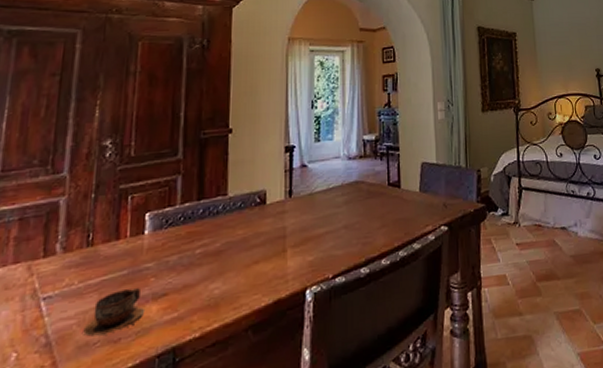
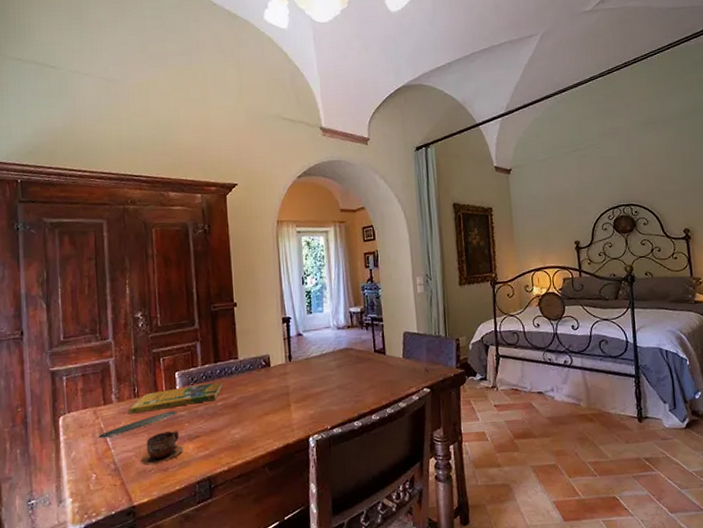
oval tray: none [29,262,142,303] -> present [98,410,177,439]
booklet: none [77,224,205,269] -> present [129,382,223,414]

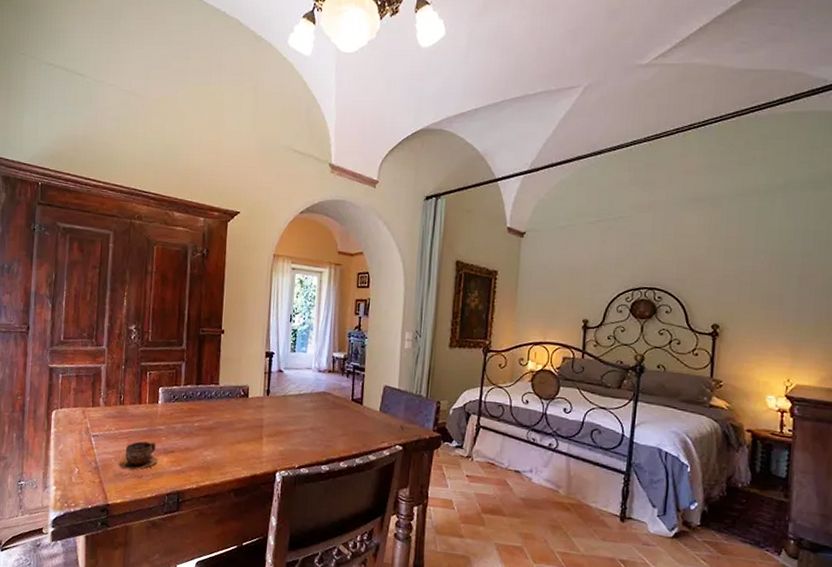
oval tray: present [98,410,177,439] -> none [84,423,157,438]
booklet: present [129,382,223,414] -> none [114,402,201,421]

